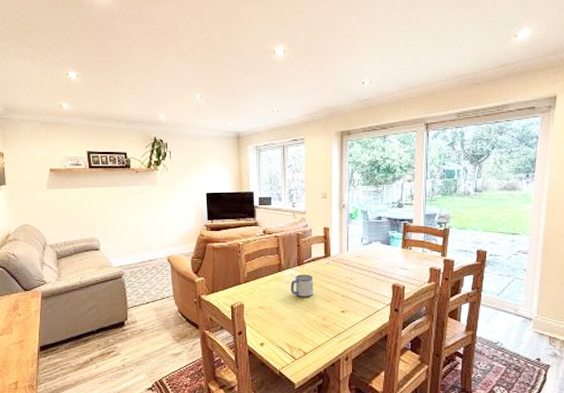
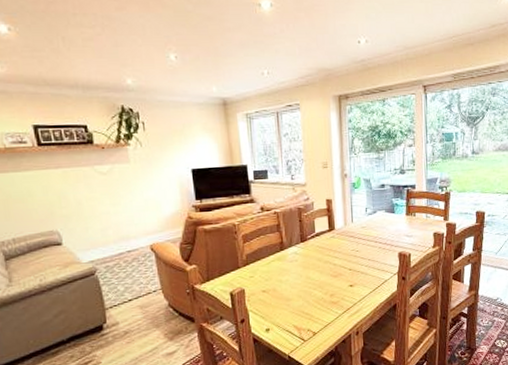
mug: present [290,274,313,298] -> none [294,251,319,276]

